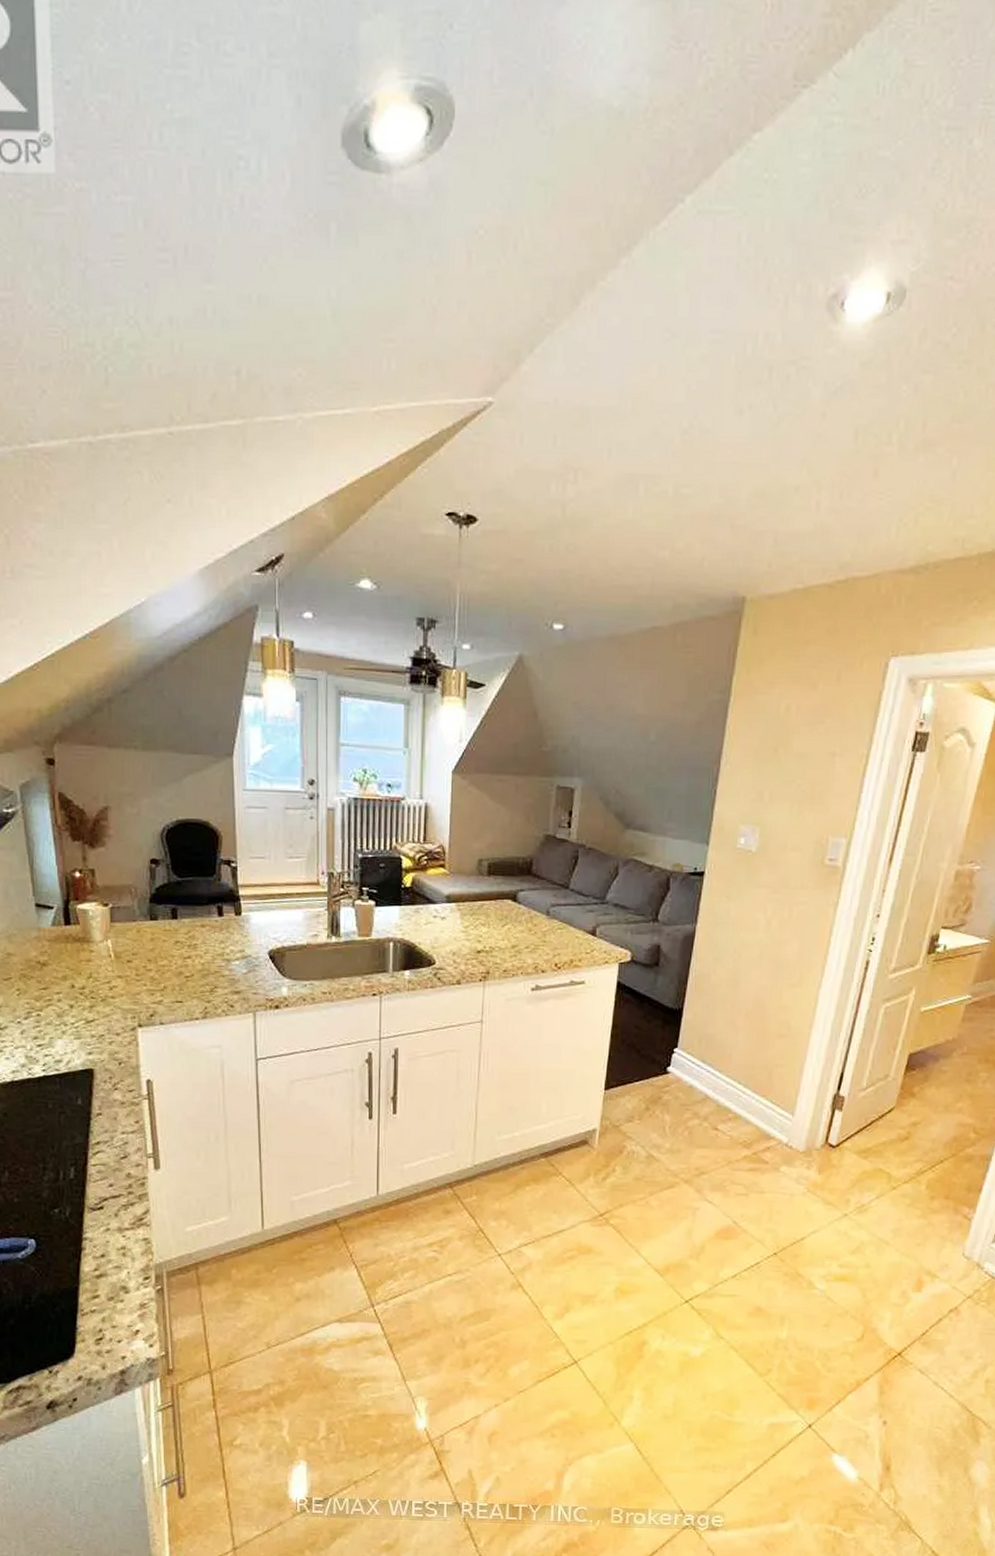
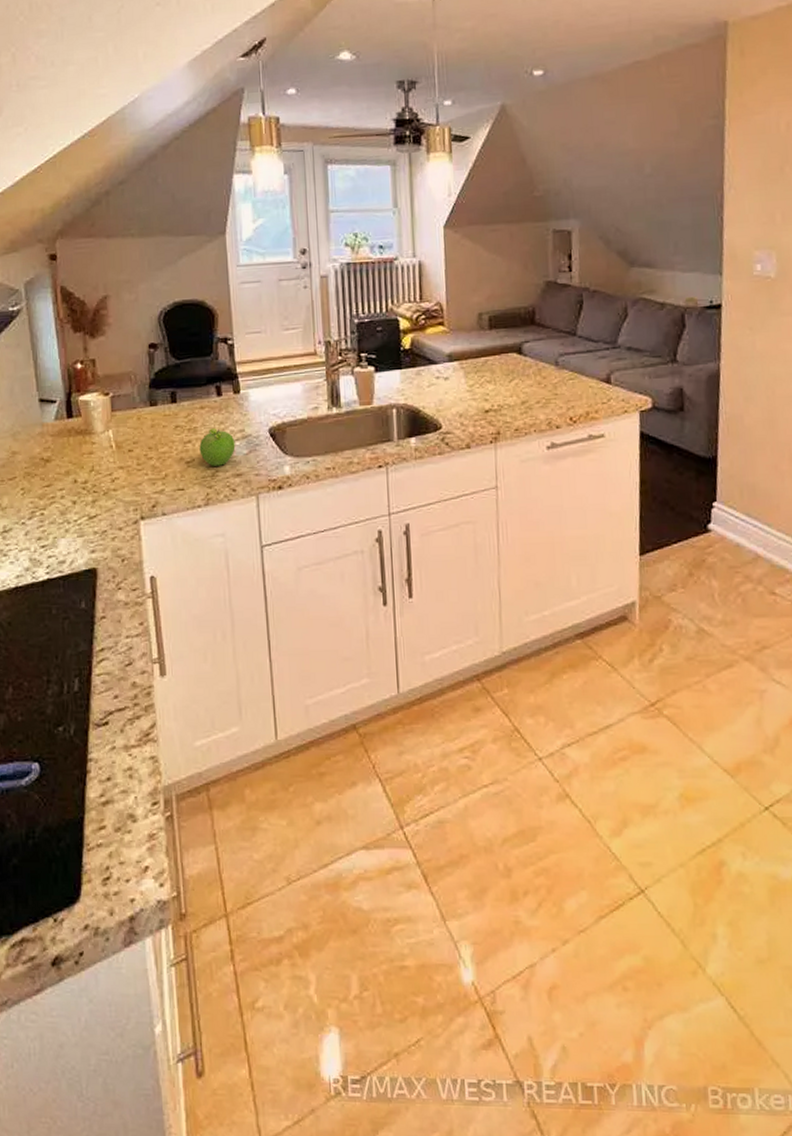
fruit: none [199,947,235,983] -> present [199,428,236,466]

